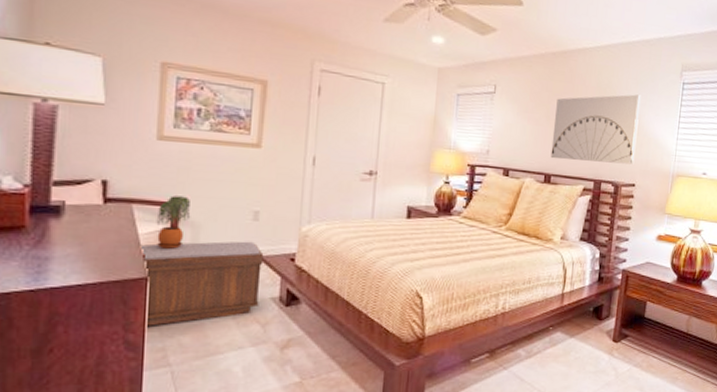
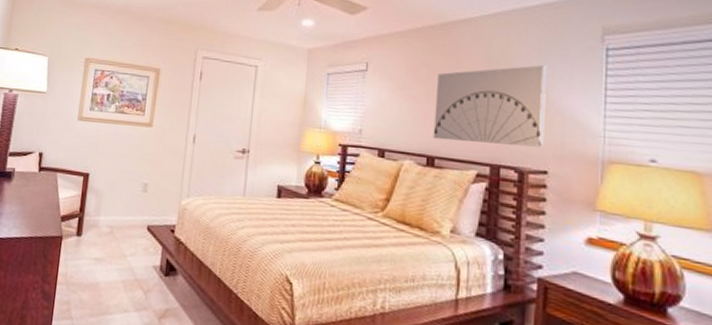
bench: present [138,241,264,326] -> none [58,207,150,280]
potted plant: present [156,196,191,249] -> none [71,167,97,213]

